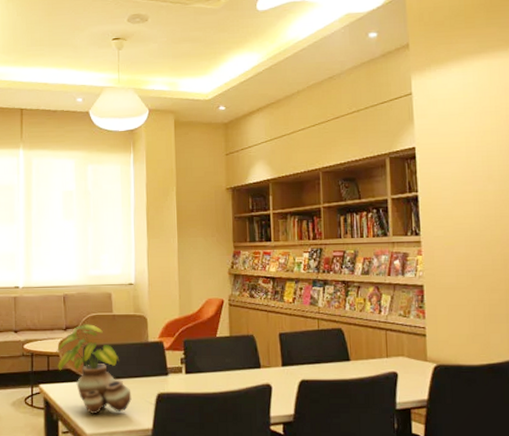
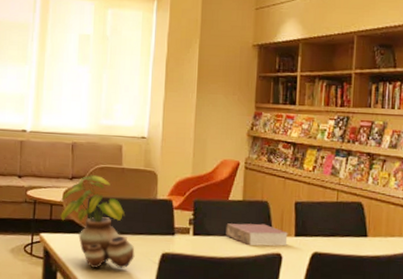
book: none [216,357,276,379] -> present [226,223,288,246]

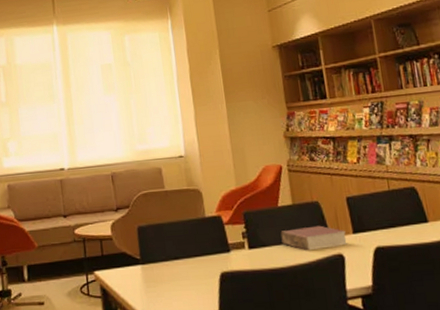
potted plant: present [60,174,135,268] -> none [108,202,194,299]

